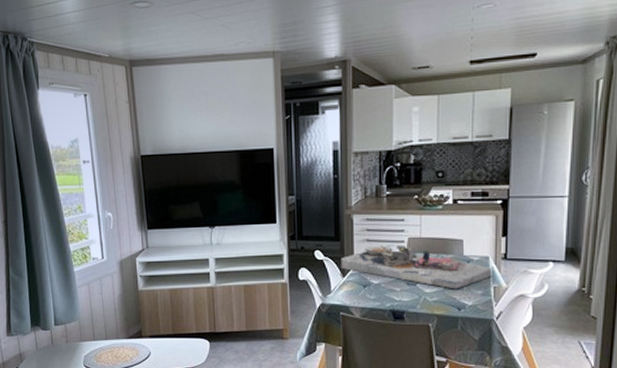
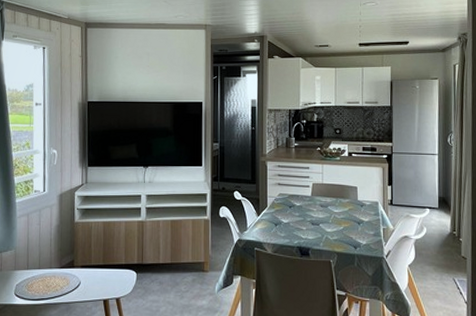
food platter: present [341,245,492,289] -> none [256,189,381,230]

